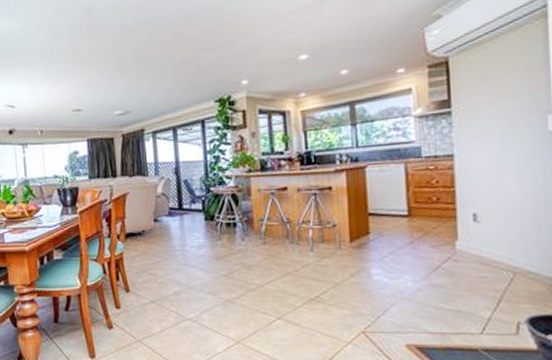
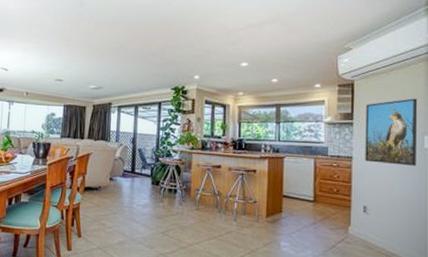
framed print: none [466,68,539,159] -> present [365,98,418,166]

